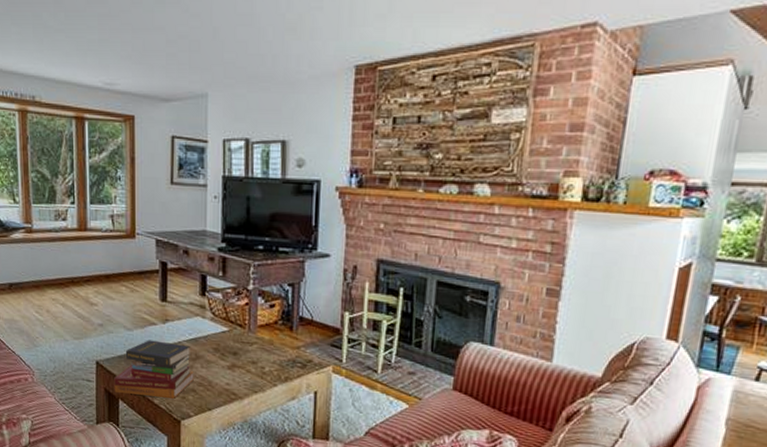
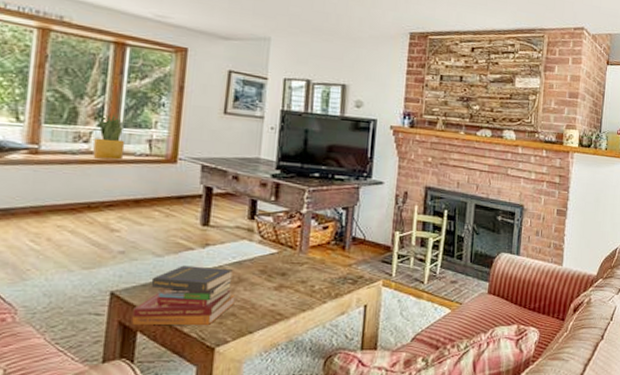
planter: none [67,189,94,237] -> present [92,111,128,160]

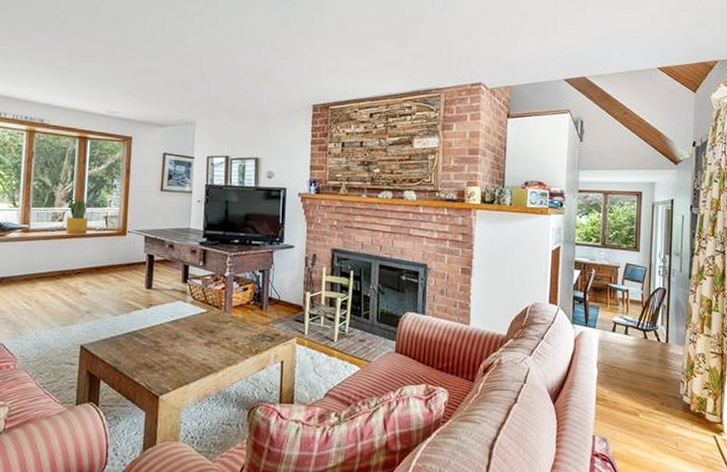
books: present [132,265,235,326] -> none [96,323,174,376]

